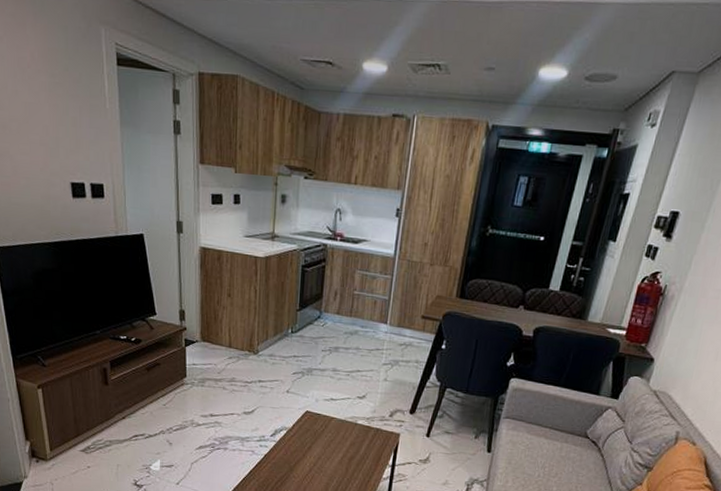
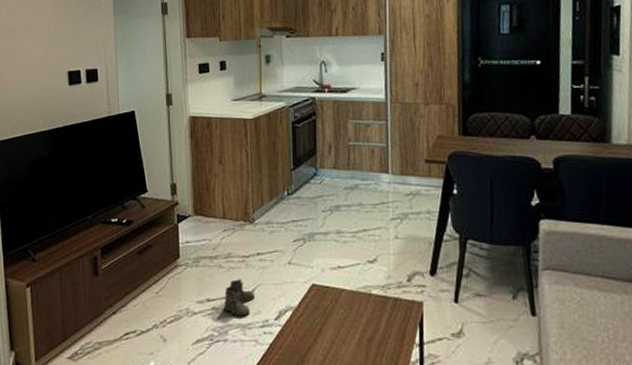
boots: none [225,400,255,432] -> present [223,279,256,317]

